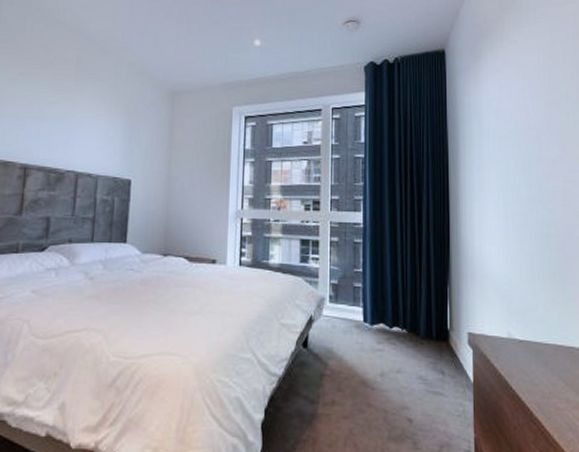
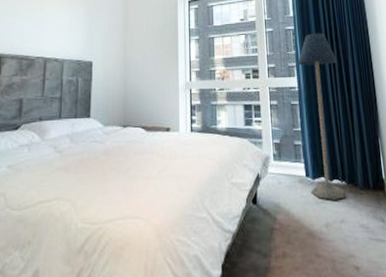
floor lamp: none [365,163,411,348] -> present [298,32,346,200]

